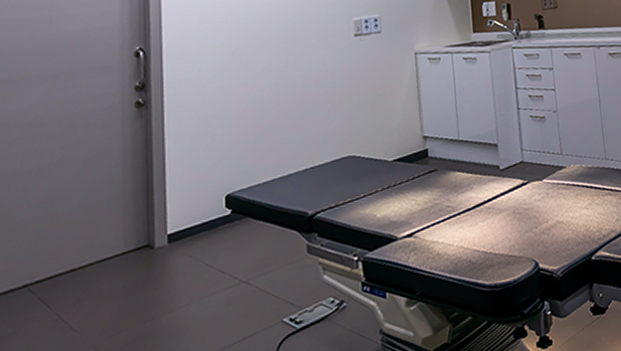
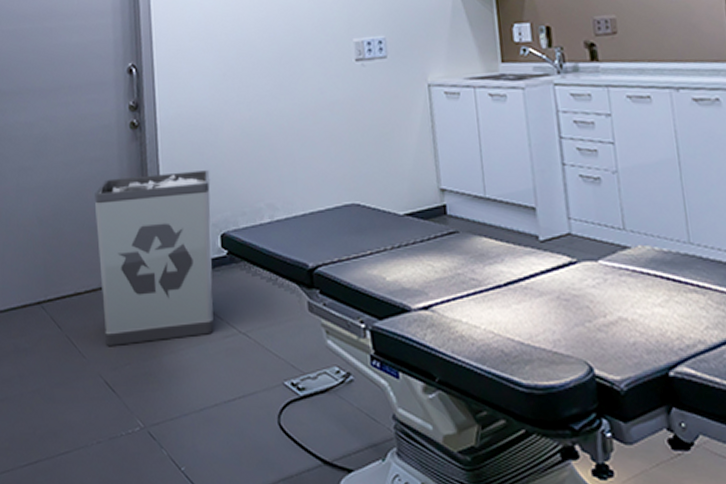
recycling bin: none [93,139,217,317] -> present [94,170,214,347]

